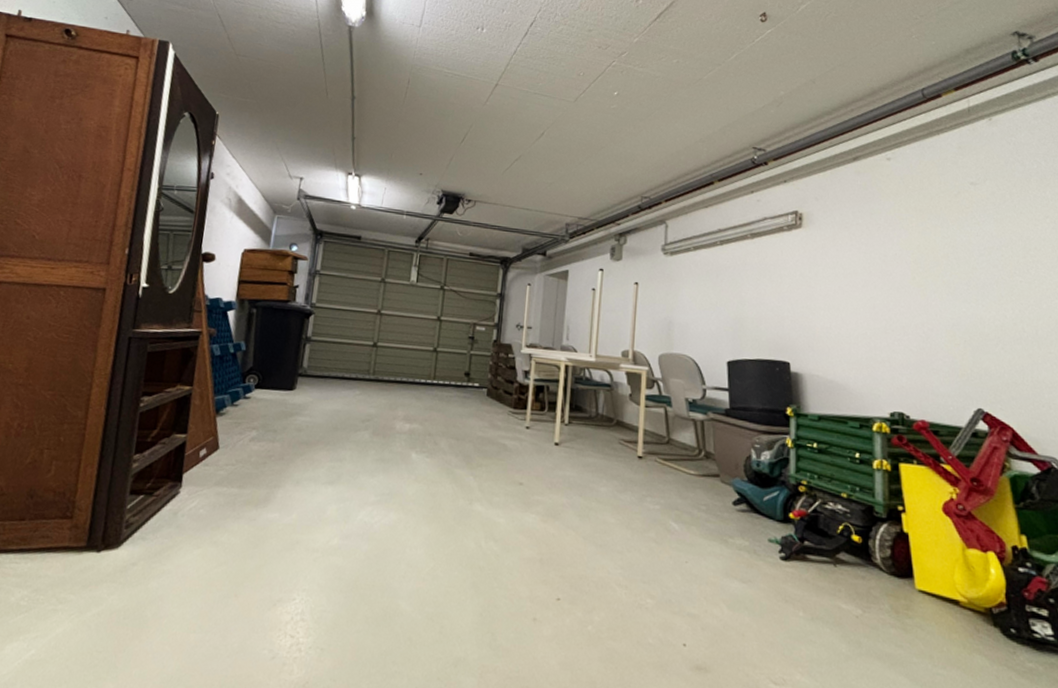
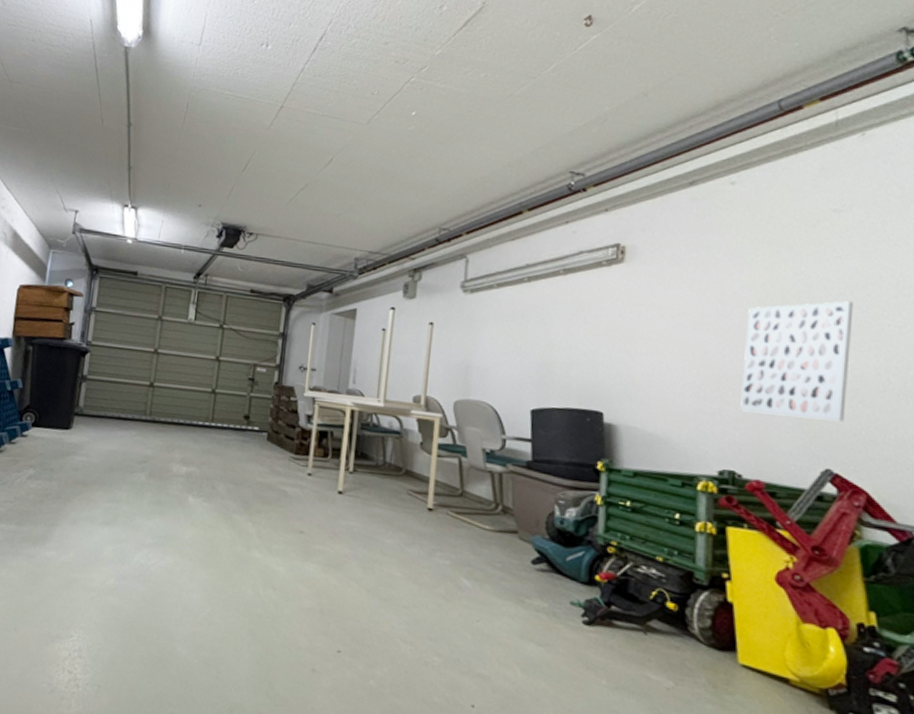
wall art: none [905,261,992,366] -> present [740,301,854,422]

